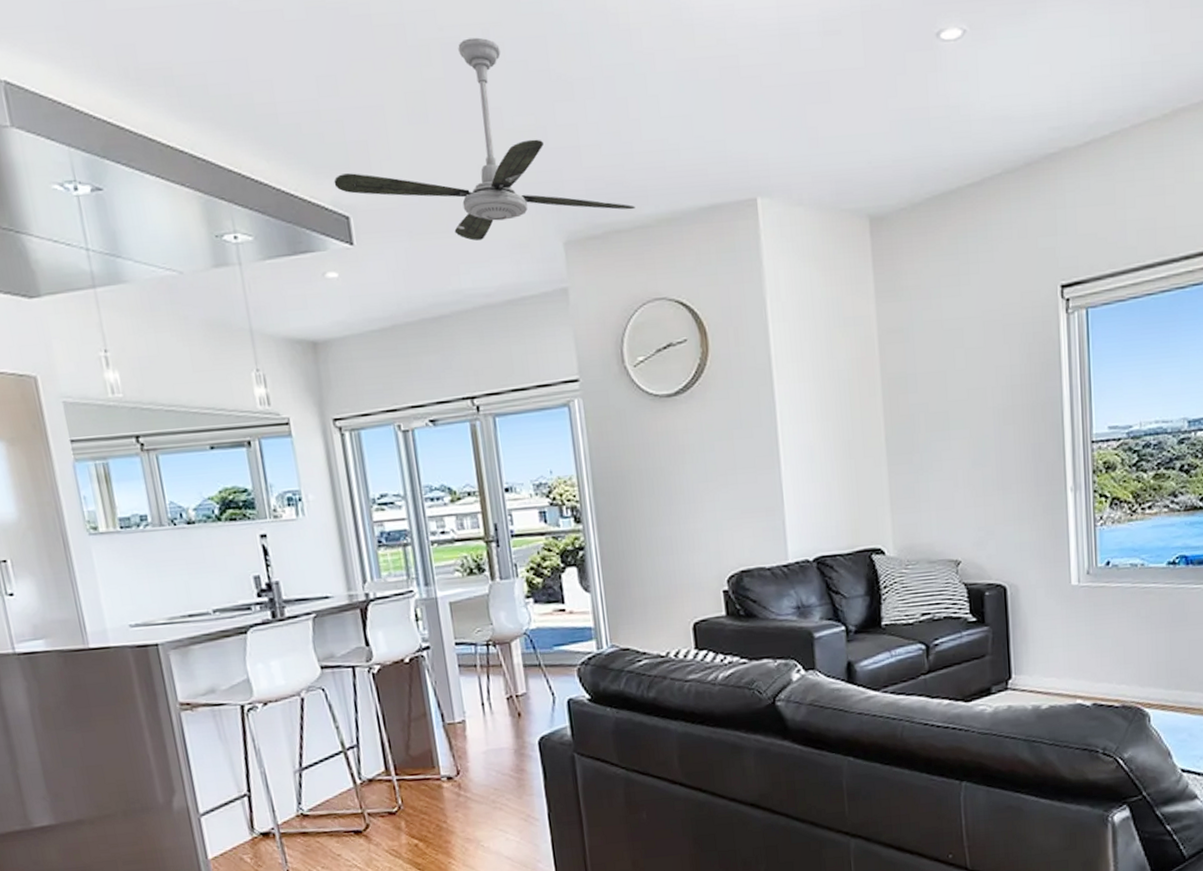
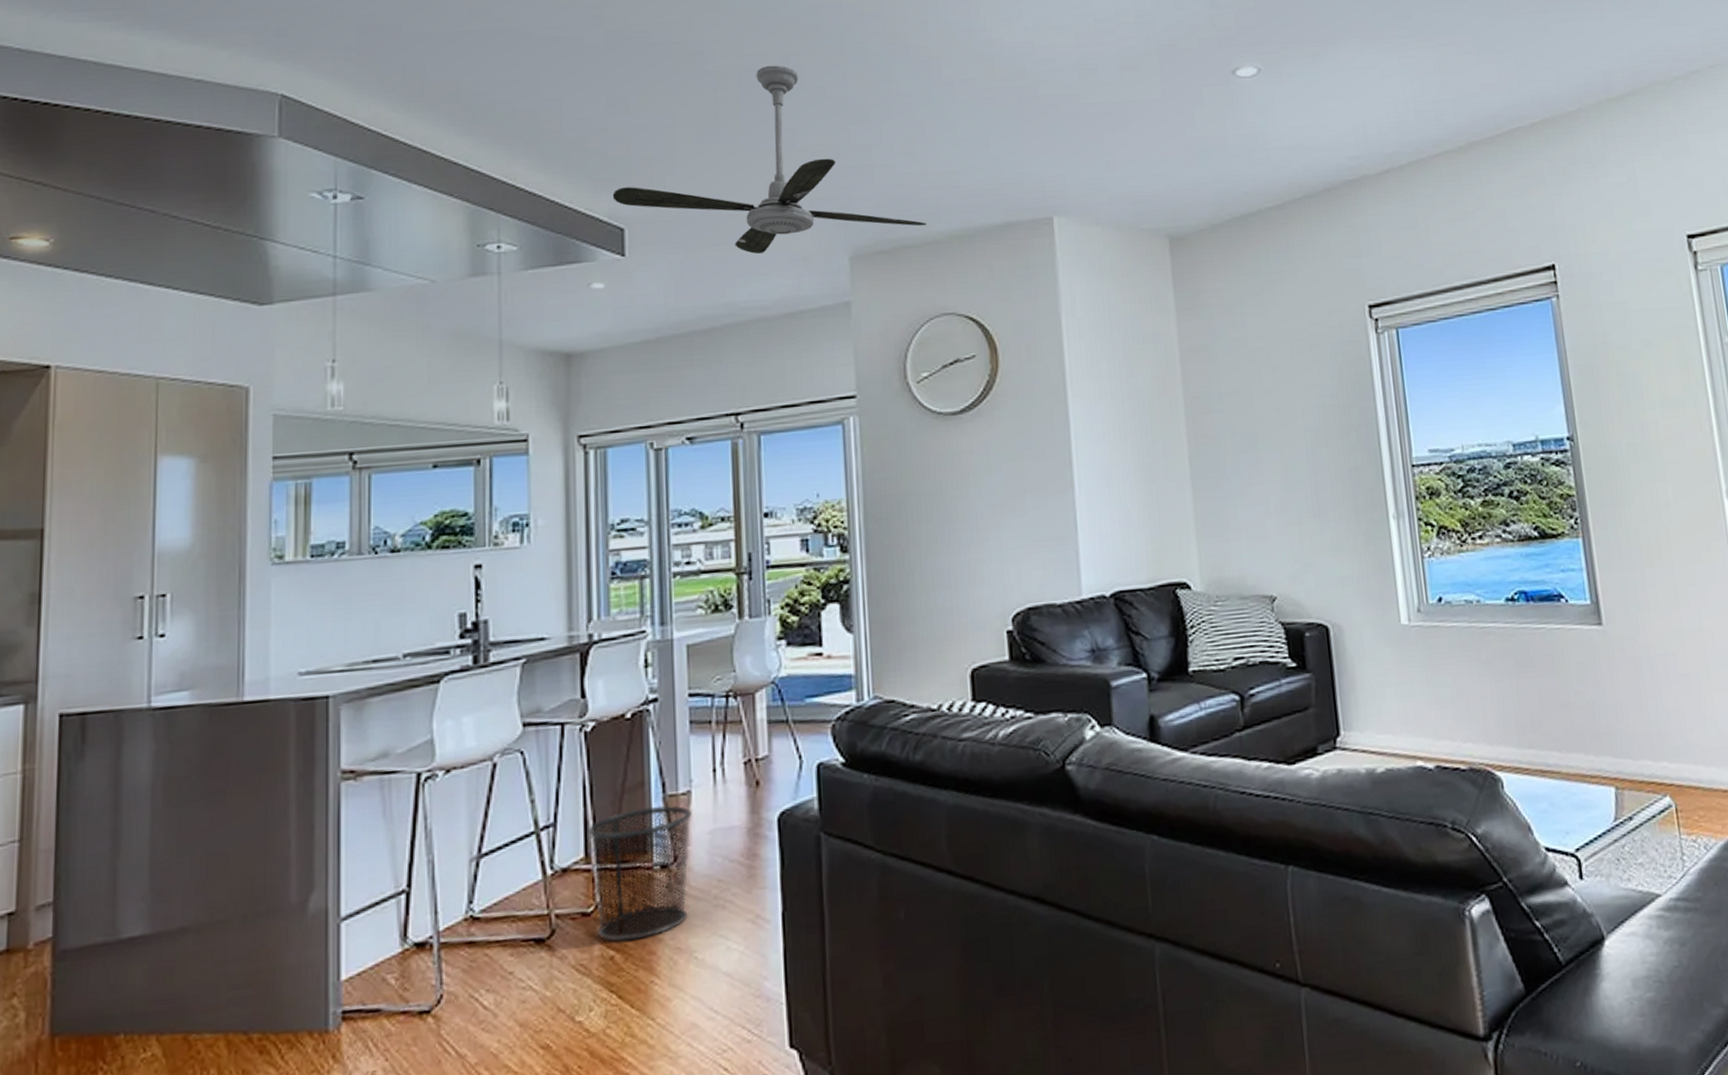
waste bin: none [385,731,473,834] -> present [588,805,692,942]

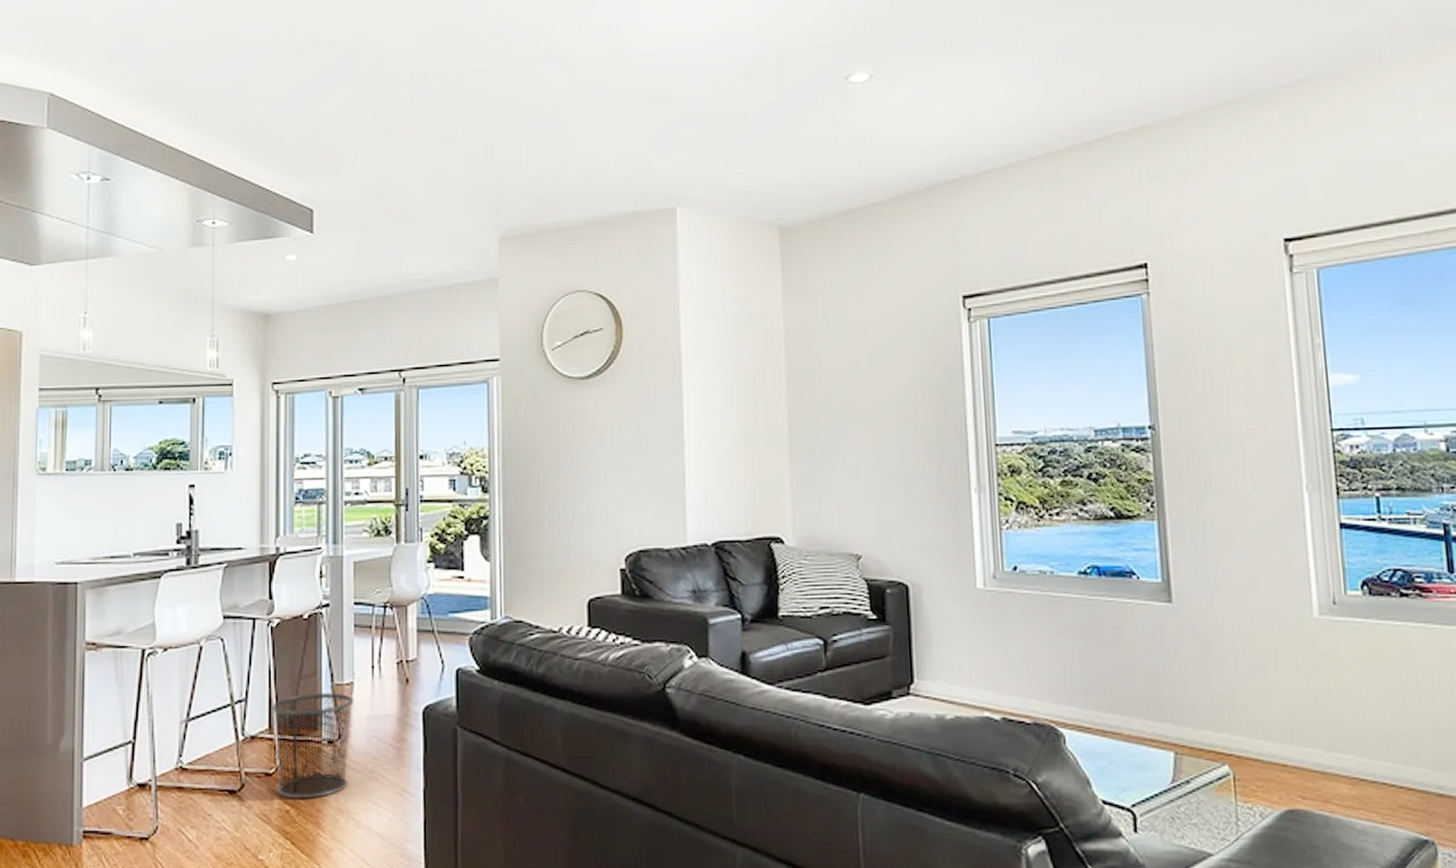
ceiling fan: present [612,65,927,254] -> none [305,70,565,234]

